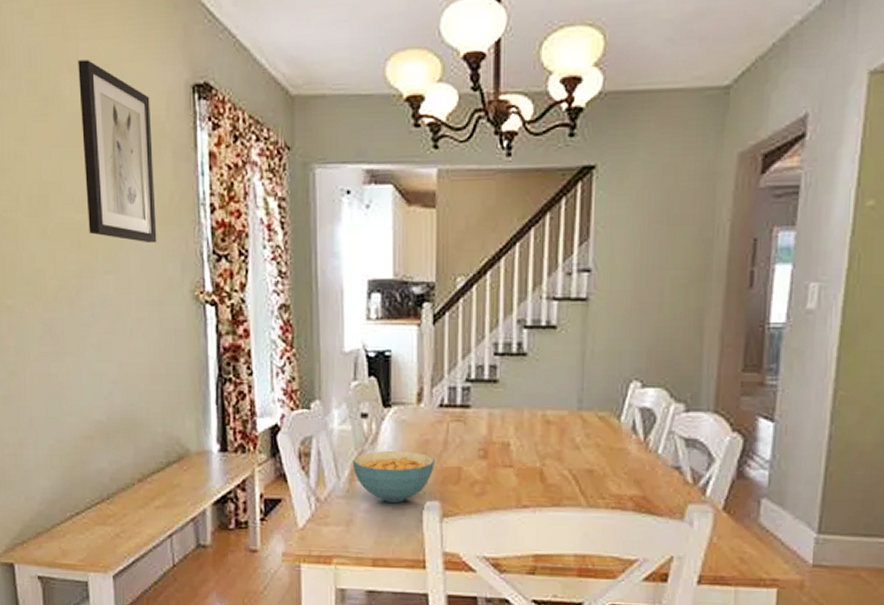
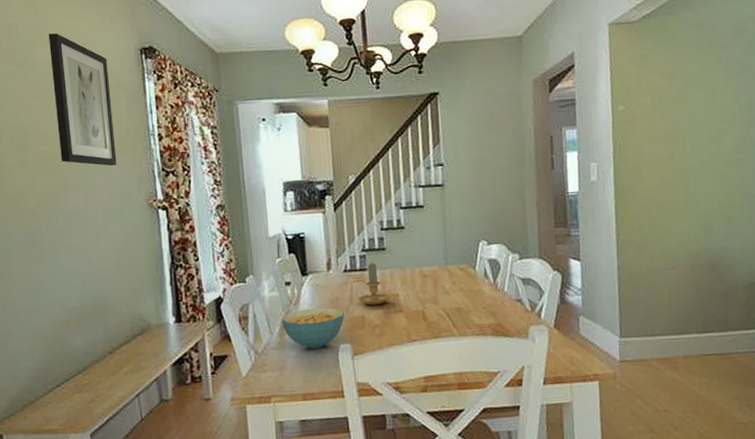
candle: none [455,396,502,454] -> present [358,261,393,305]

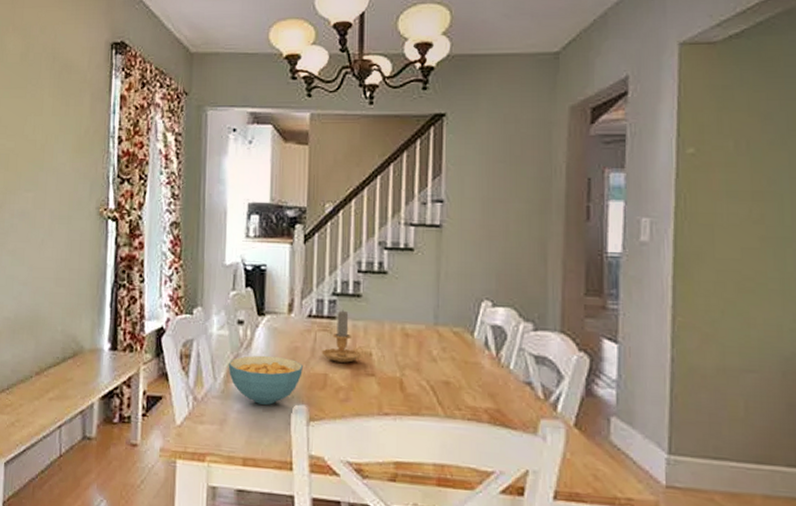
wall art: present [48,33,117,166] -> none [16,23,76,168]

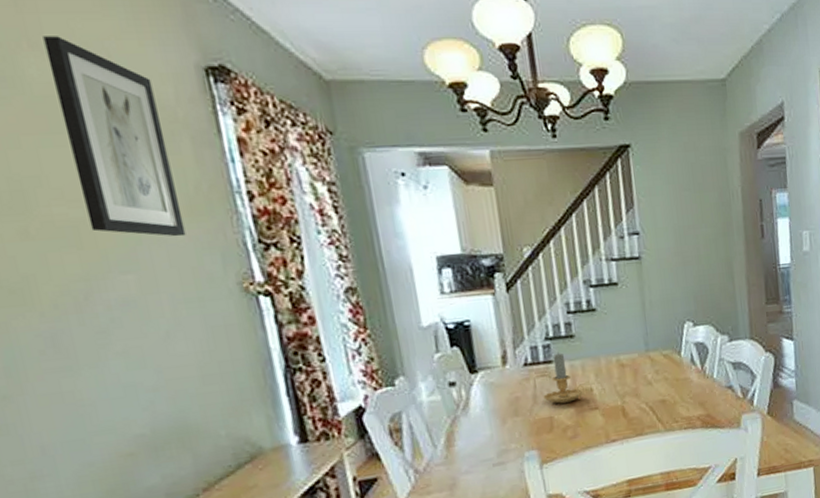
wall art: none [16,23,76,168] -> present [43,36,186,237]
cereal bowl: present [228,355,303,405] -> none [446,410,528,461]

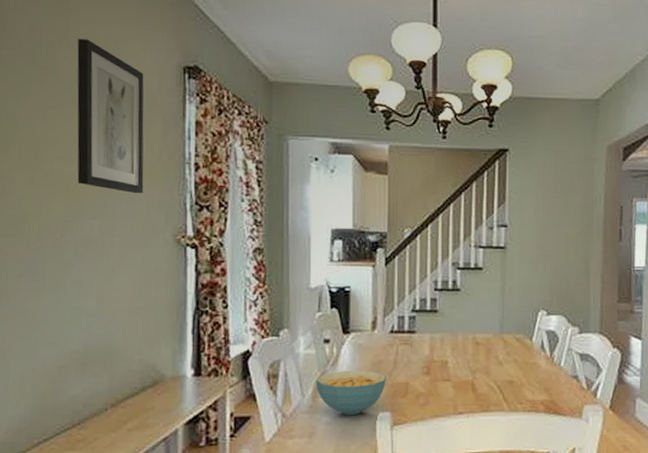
cereal bowl: none [446,410,528,461] -> present [315,370,386,415]
candle: present [543,352,586,404] -> none [403,324,441,371]

